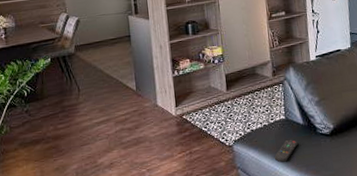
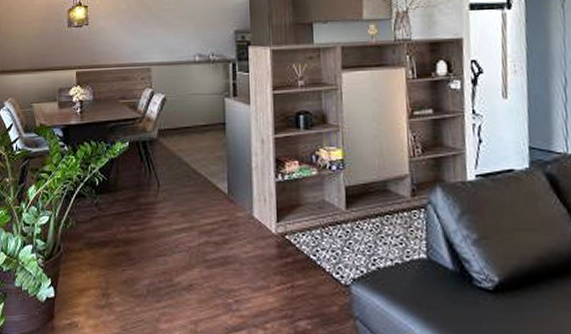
remote control: present [274,139,298,163] -> none [408,288,444,320]

